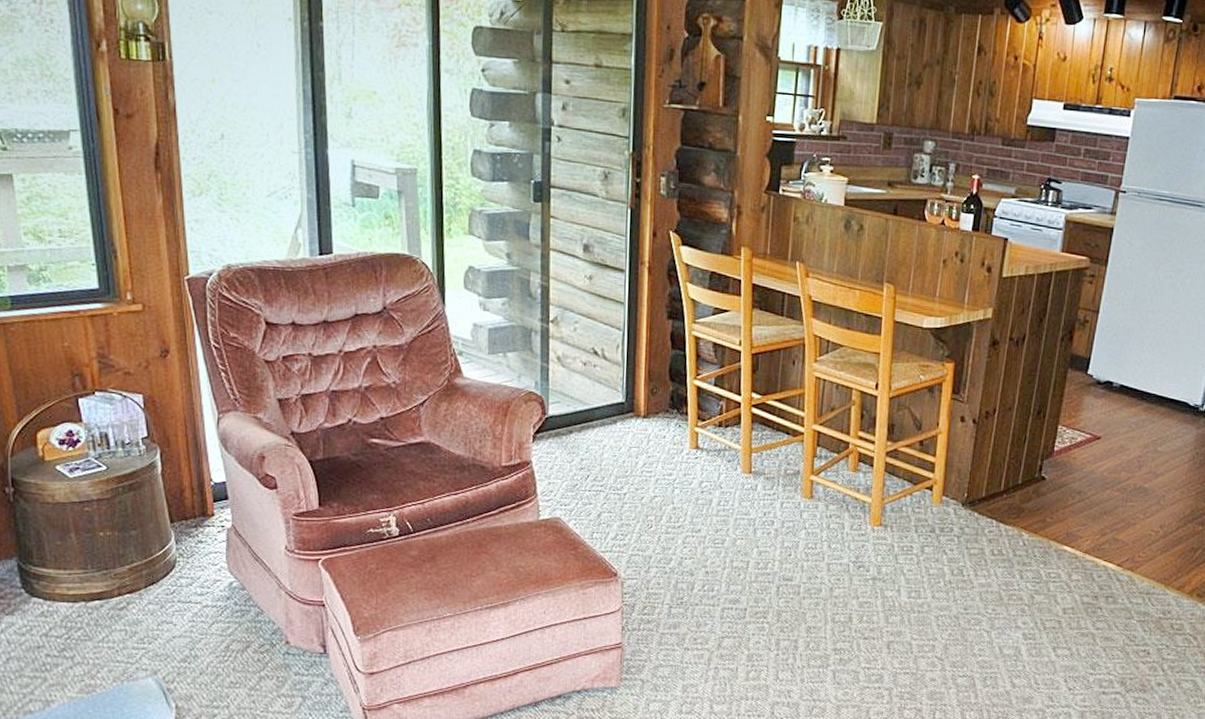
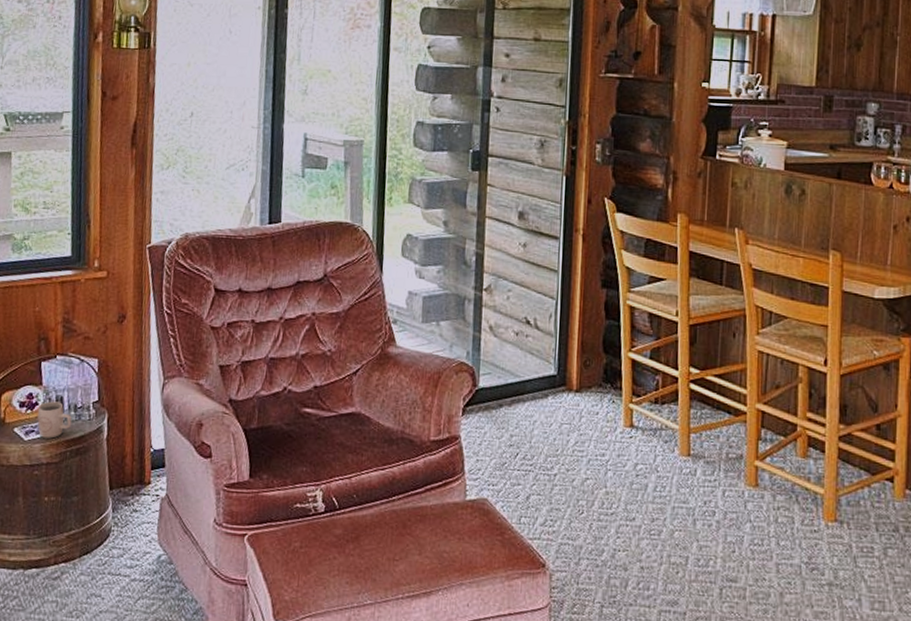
mug: none [80,438,121,475] -> present [37,401,72,439]

